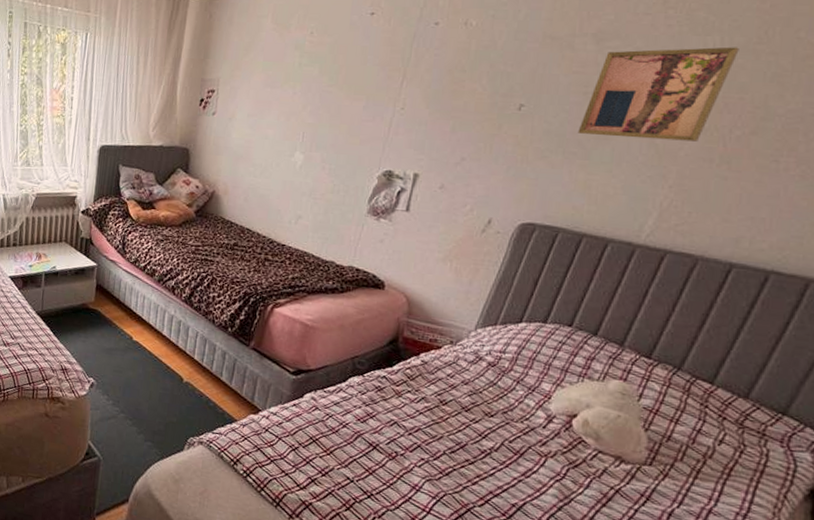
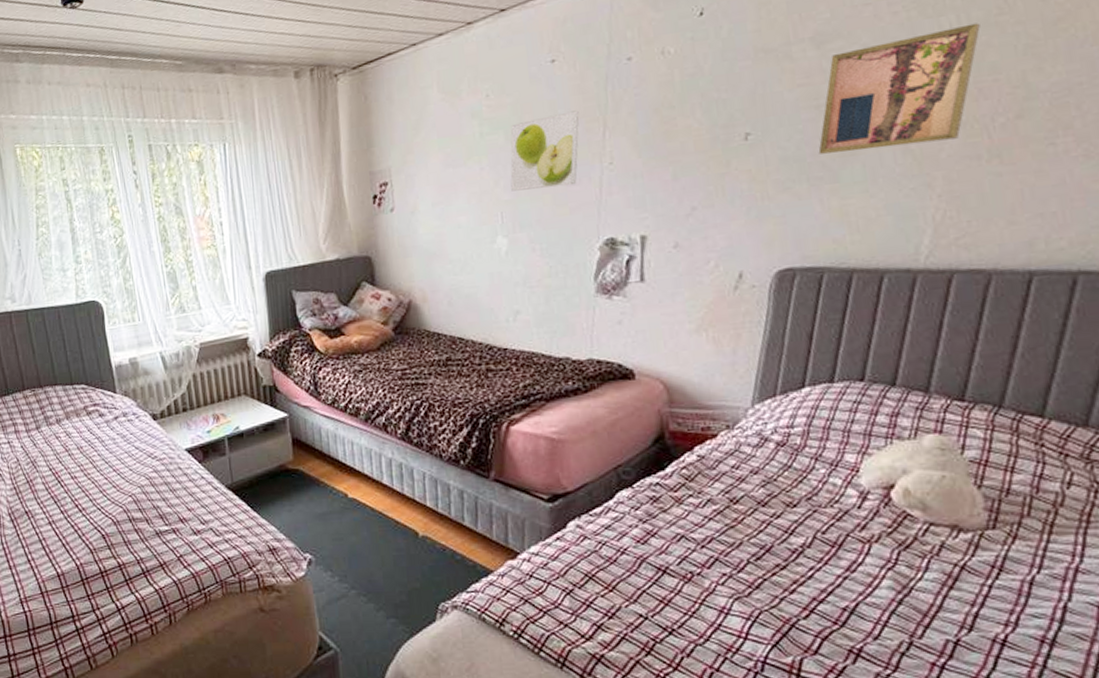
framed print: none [315,59,385,121] -> present [510,110,579,191]

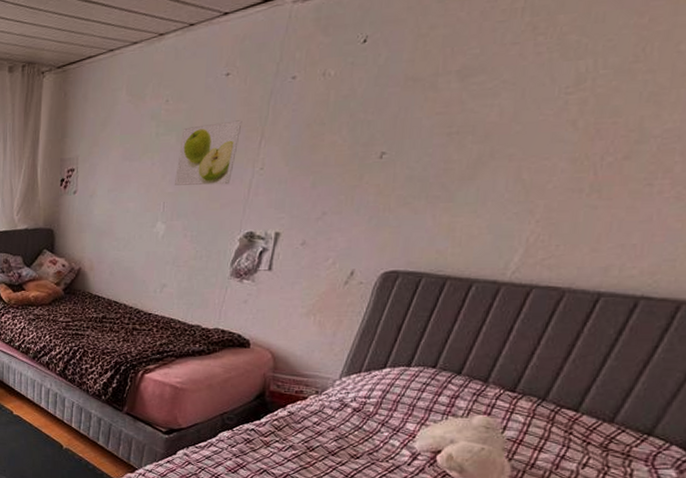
wall art: present [818,23,981,154] -> none [441,68,614,176]

